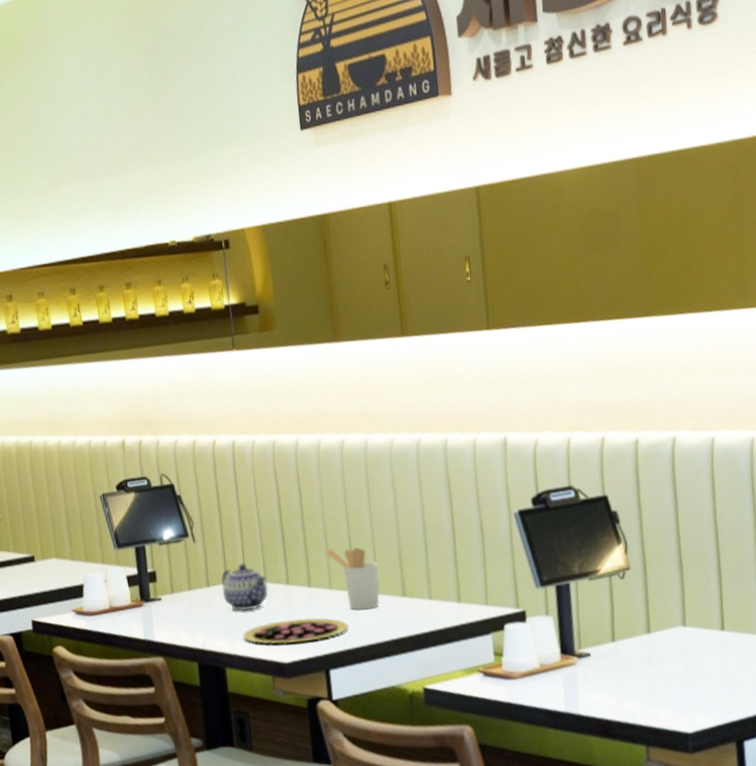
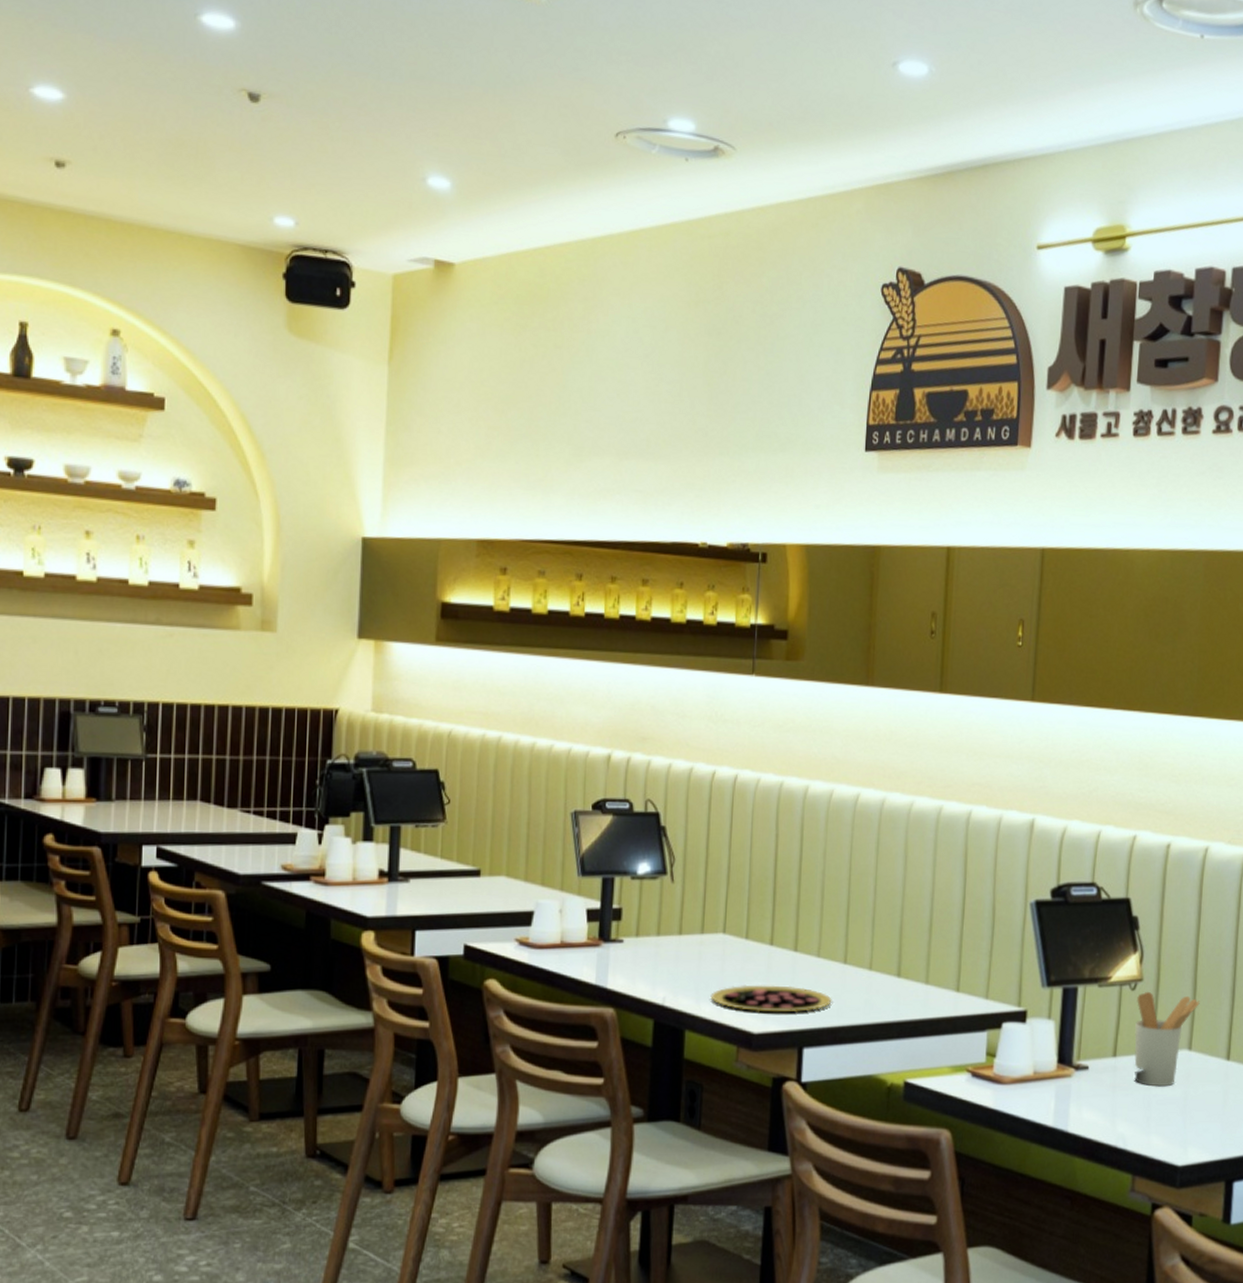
teapot: present [221,562,269,611] -> none [695,913,749,968]
utensil holder: present [324,547,380,611] -> none [818,912,875,985]
utensil holder: none [627,577,688,664] -> present [1134,991,1200,1087]

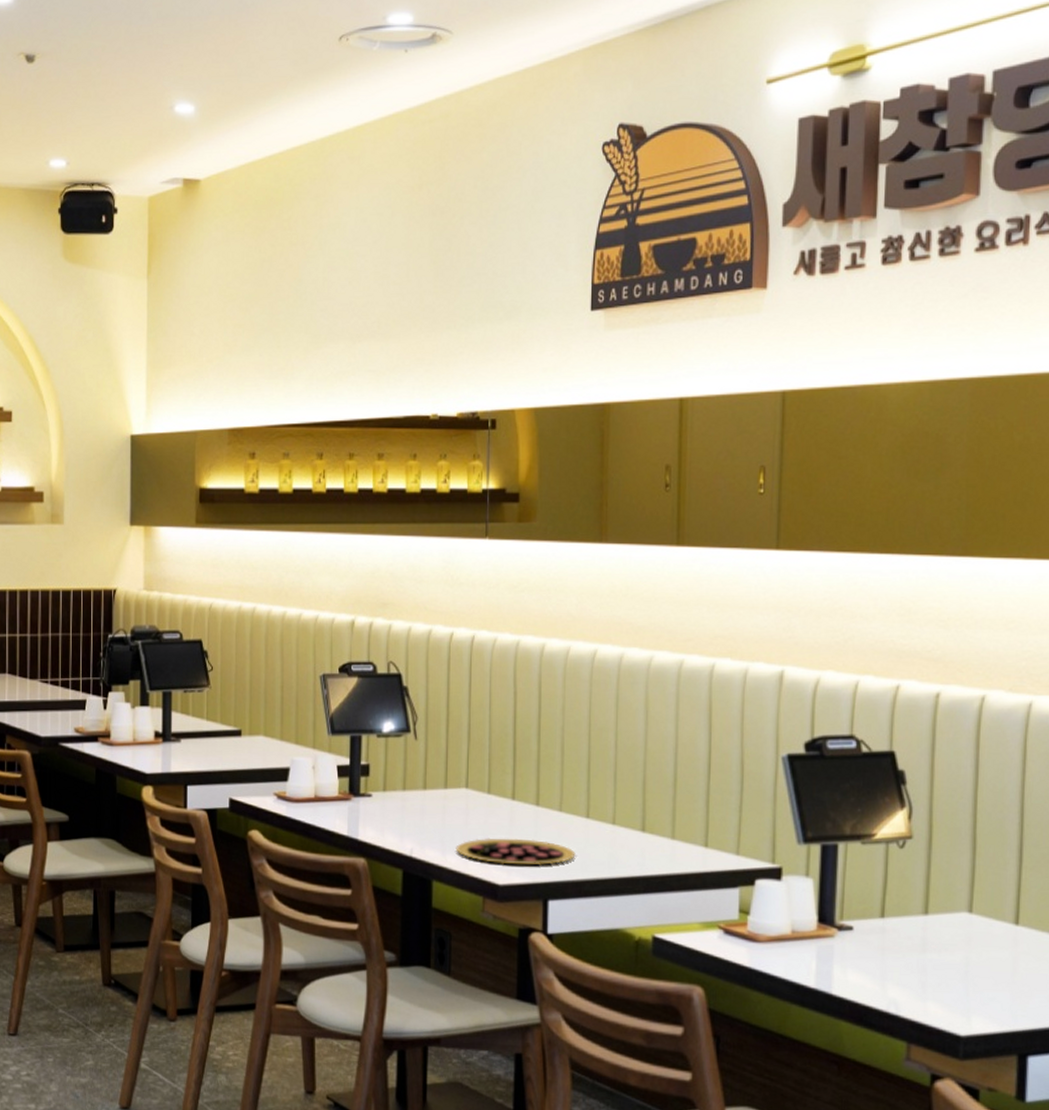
utensil holder: present [1134,991,1200,1087] -> none [905,849,981,951]

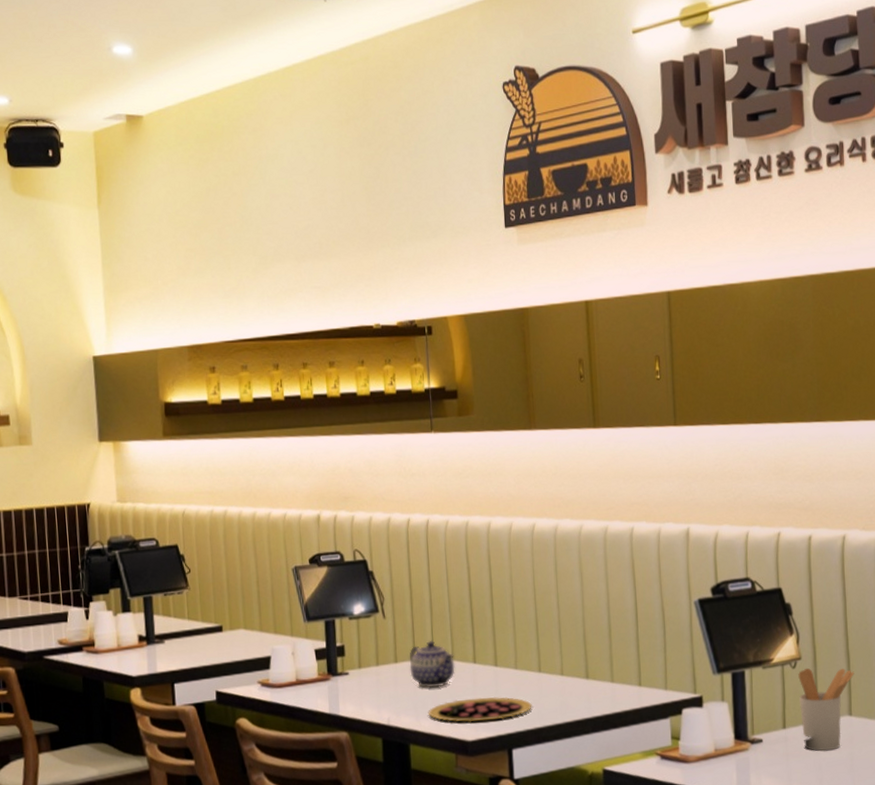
teapot: none [439,768,491,822] -> present [409,640,455,688]
utensil holder: none [905,849,981,951] -> present [798,667,854,751]

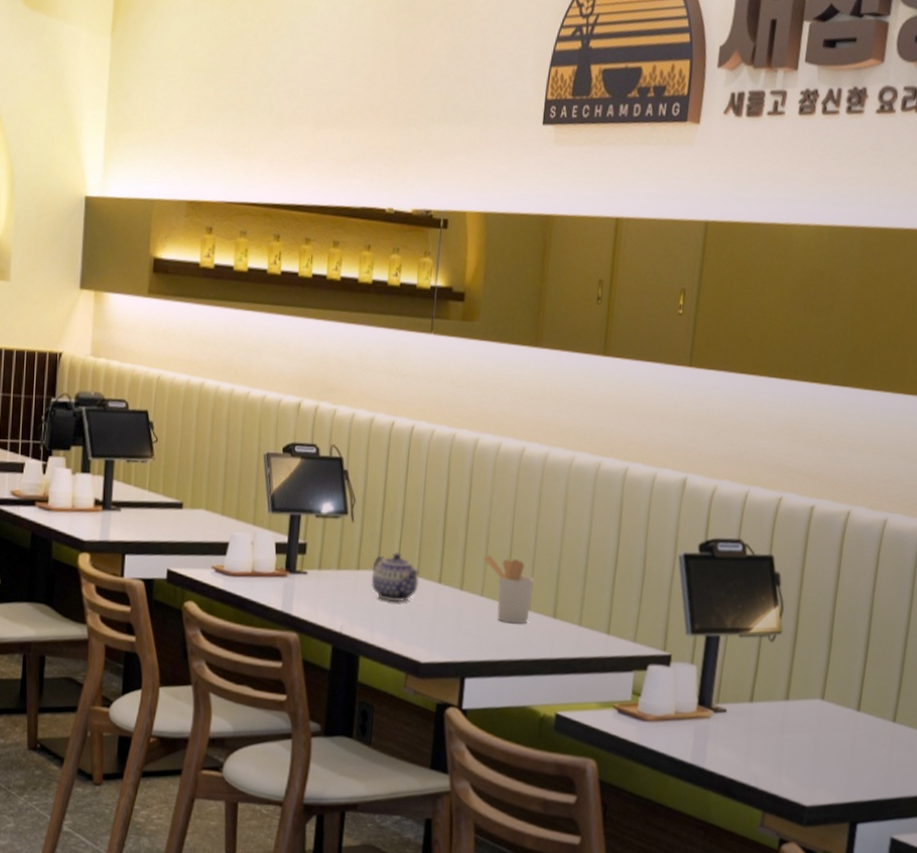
pizza: present [428,696,532,723] -> none [383,618,493,646]
utensil holder: none [512,629,564,691] -> present [483,555,534,624]
utensil holder: present [798,667,854,751] -> none [769,643,835,732]

